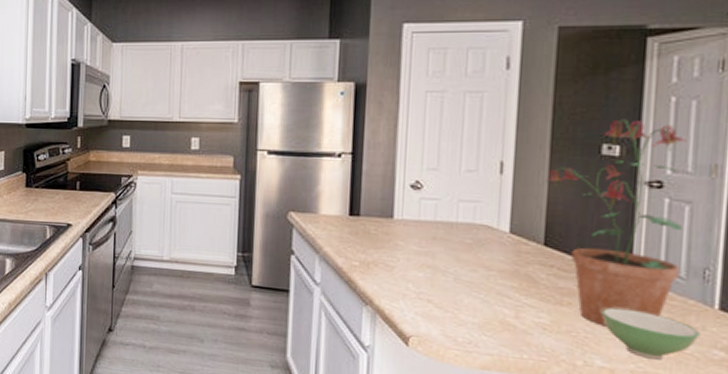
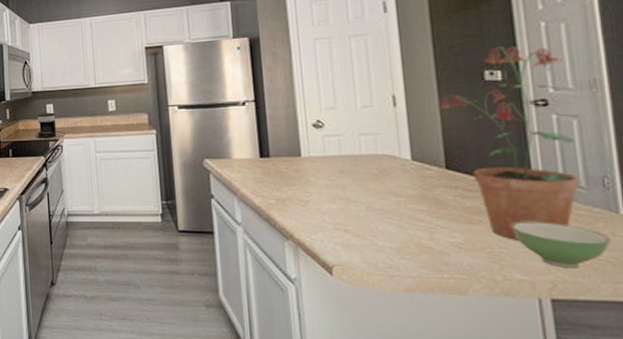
coffee maker: none [107,144,141,174] -> present [35,112,66,140]

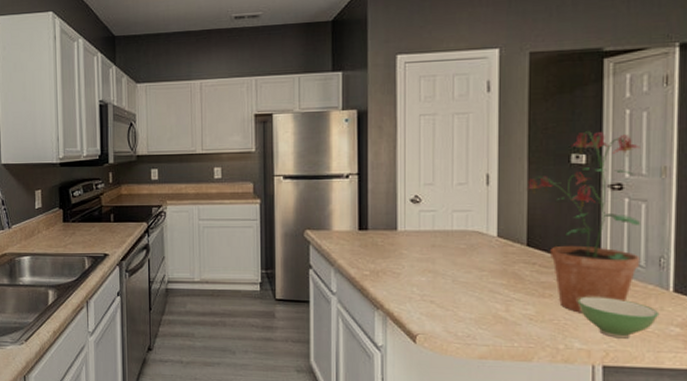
coffee maker: present [35,112,66,140] -> none [138,177,169,205]

